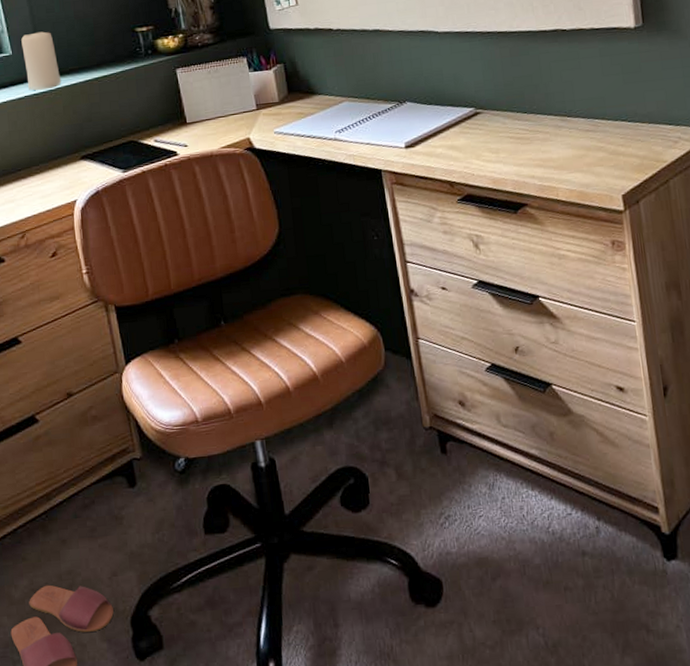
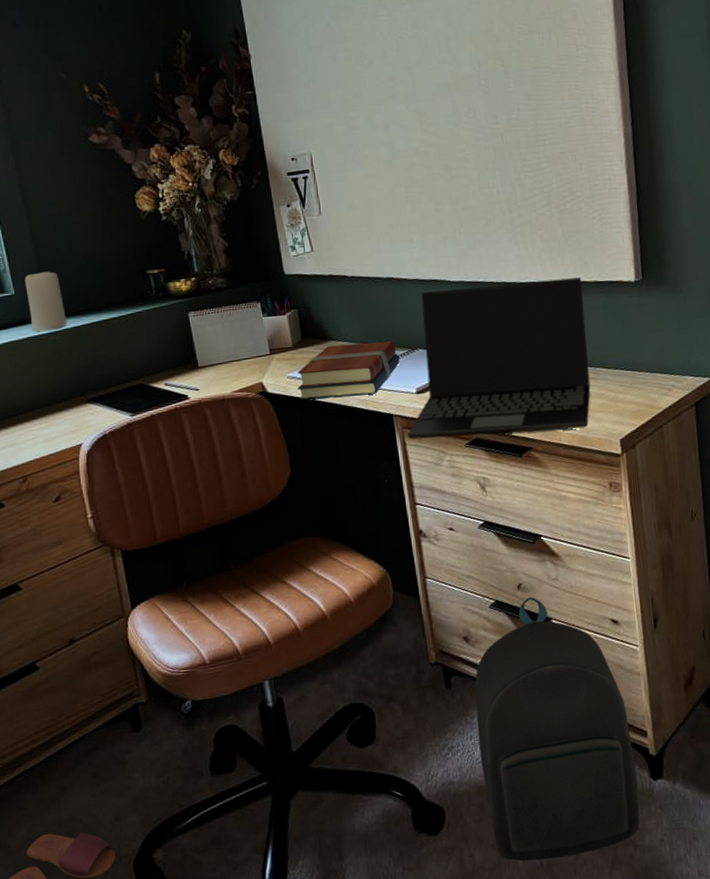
books: none [284,94,388,156] -> present [297,340,400,400]
laptop: none [397,25,589,196] -> present [408,277,591,440]
backpack: none [471,361,653,640] -> present [475,597,640,861]

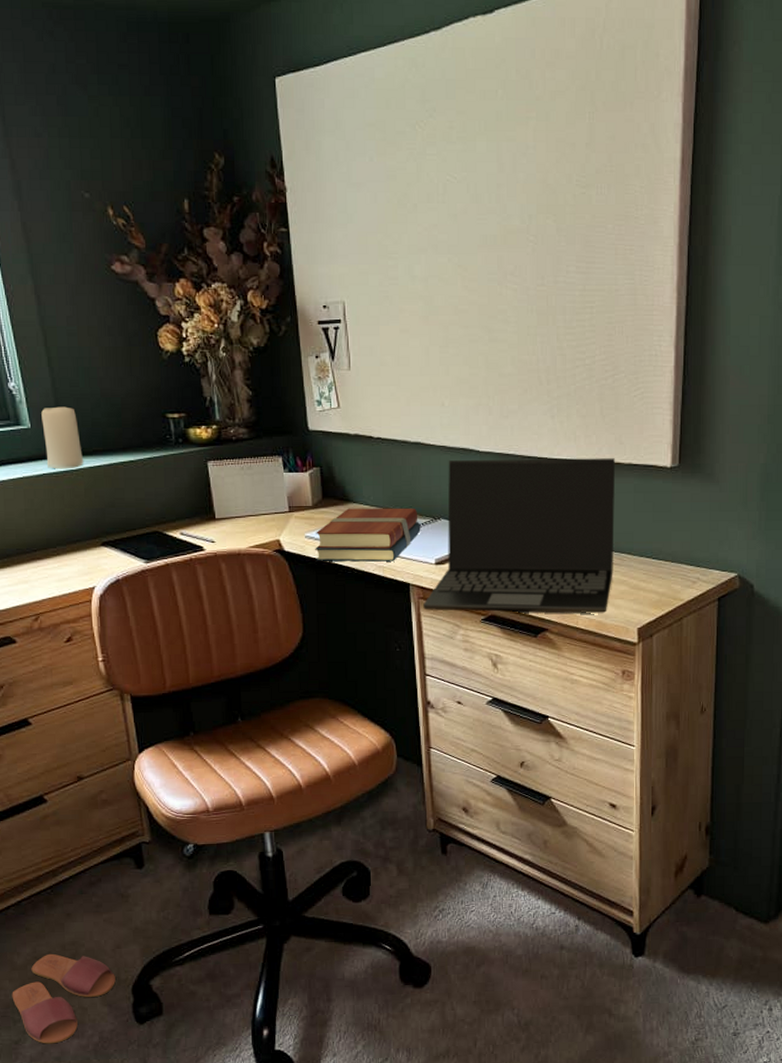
backpack: present [475,597,640,861] -> none [469,775,619,1019]

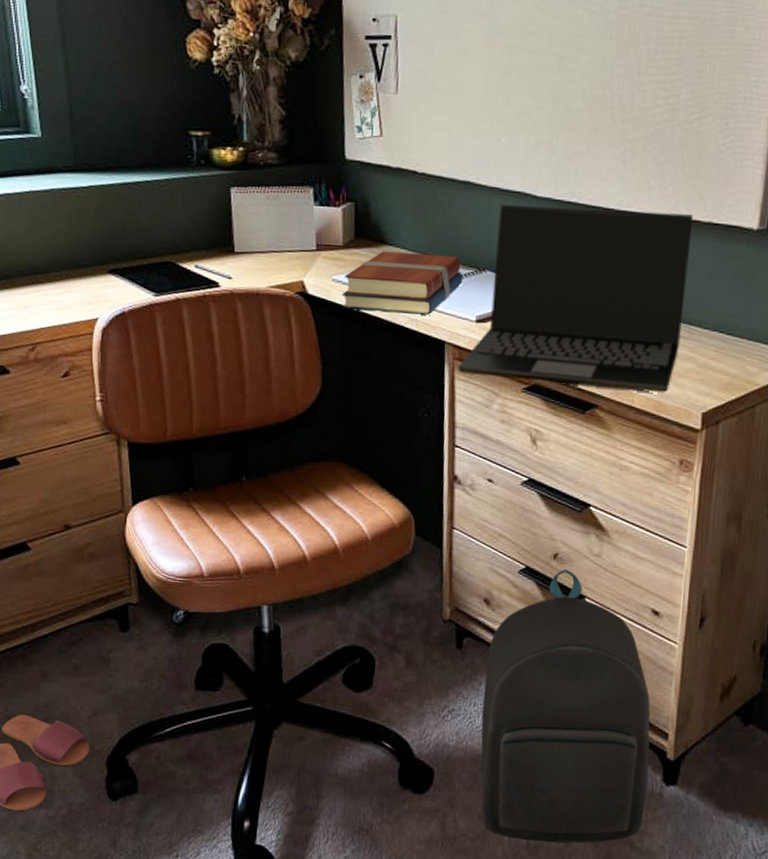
candle: present [41,406,84,470] -> none [53,115,96,186]
backpack: none [469,775,619,1019] -> present [481,569,651,844]

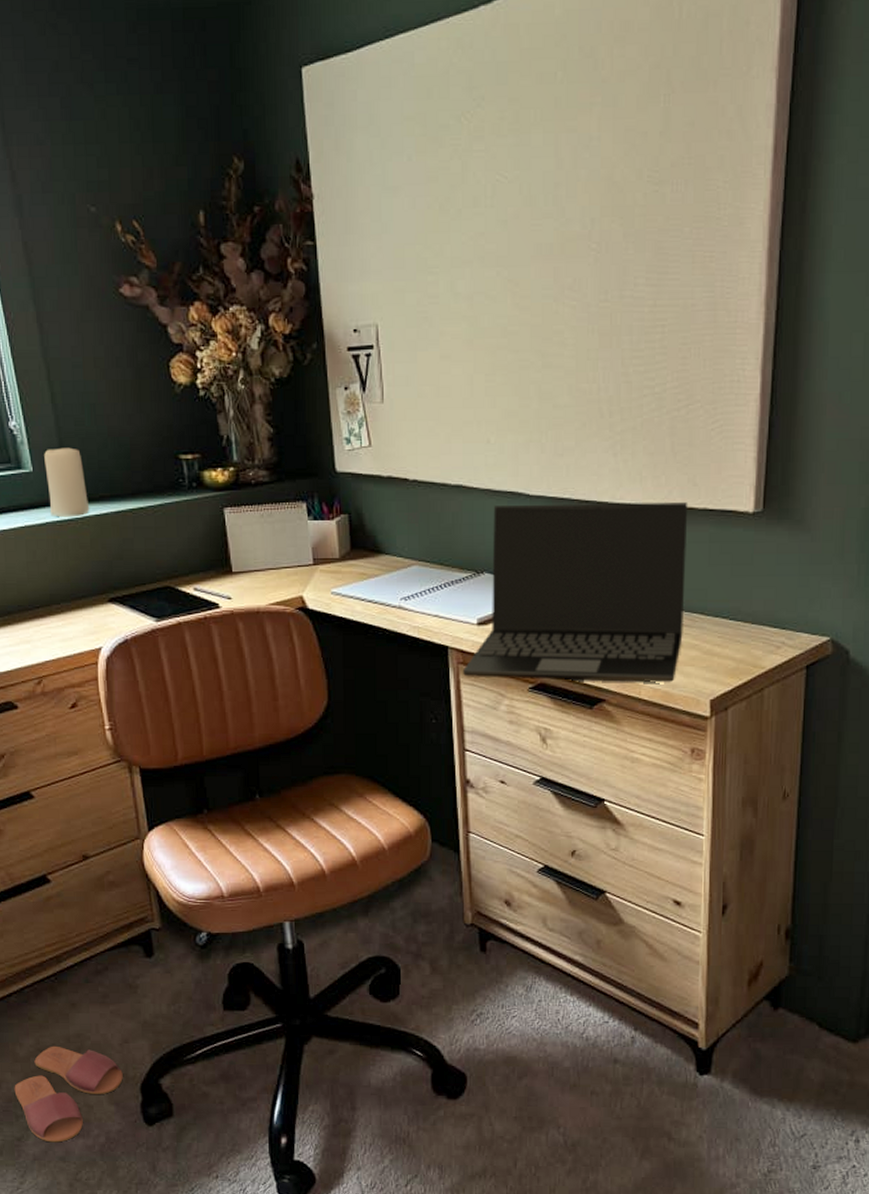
candle: none [53,115,96,186] -> present [44,447,90,518]
books: present [341,251,463,315] -> none [341,560,461,622]
backpack: present [481,569,651,844] -> none [510,866,681,1140]

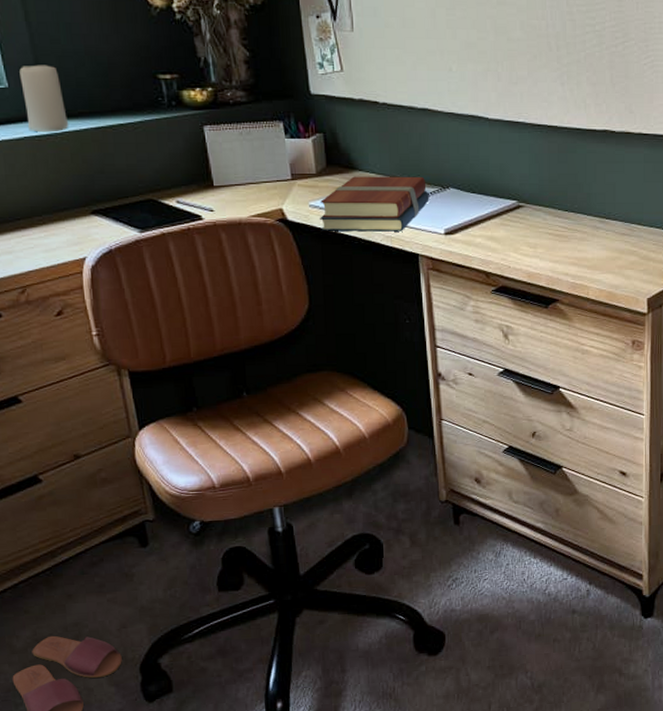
books: none [341,560,461,622] -> present [319,176,429,232]
laptop: present [463,502,688,683] -> none [433,127,626,285]

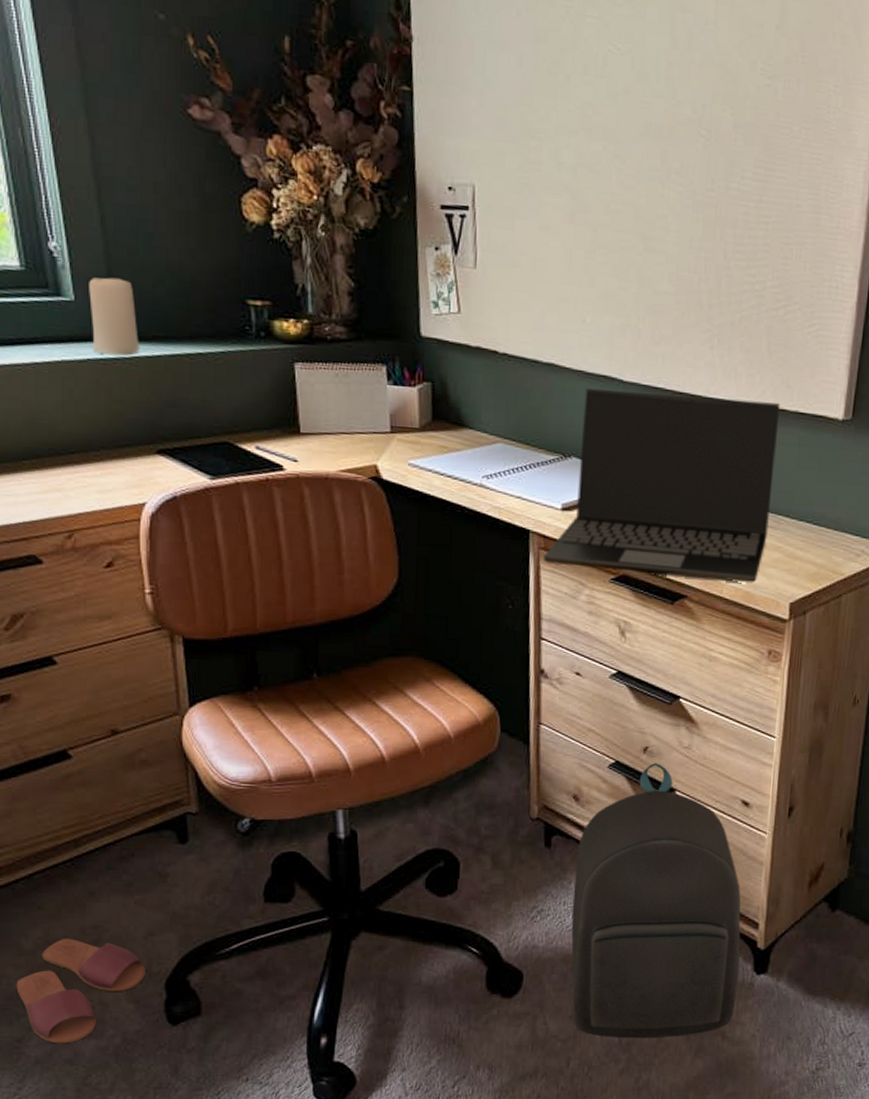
books: present [319,176,429,232] -> none [418,434,548,503]
laptop: none [433,127,626,285] -> present [544,388,781,583]
backpack: none [482,445,629,682] -> present [571,763,741,1039]

